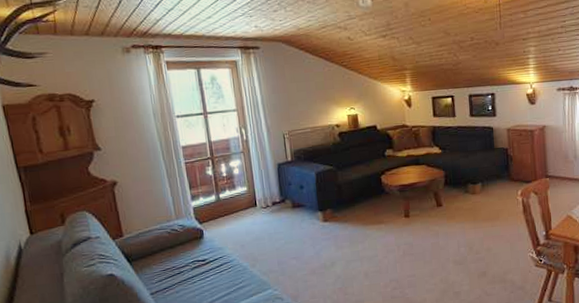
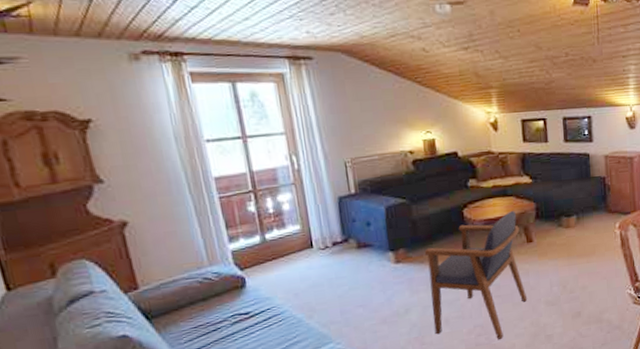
armchair: none [347,177,438,294] -> present [424,210,528,340]

